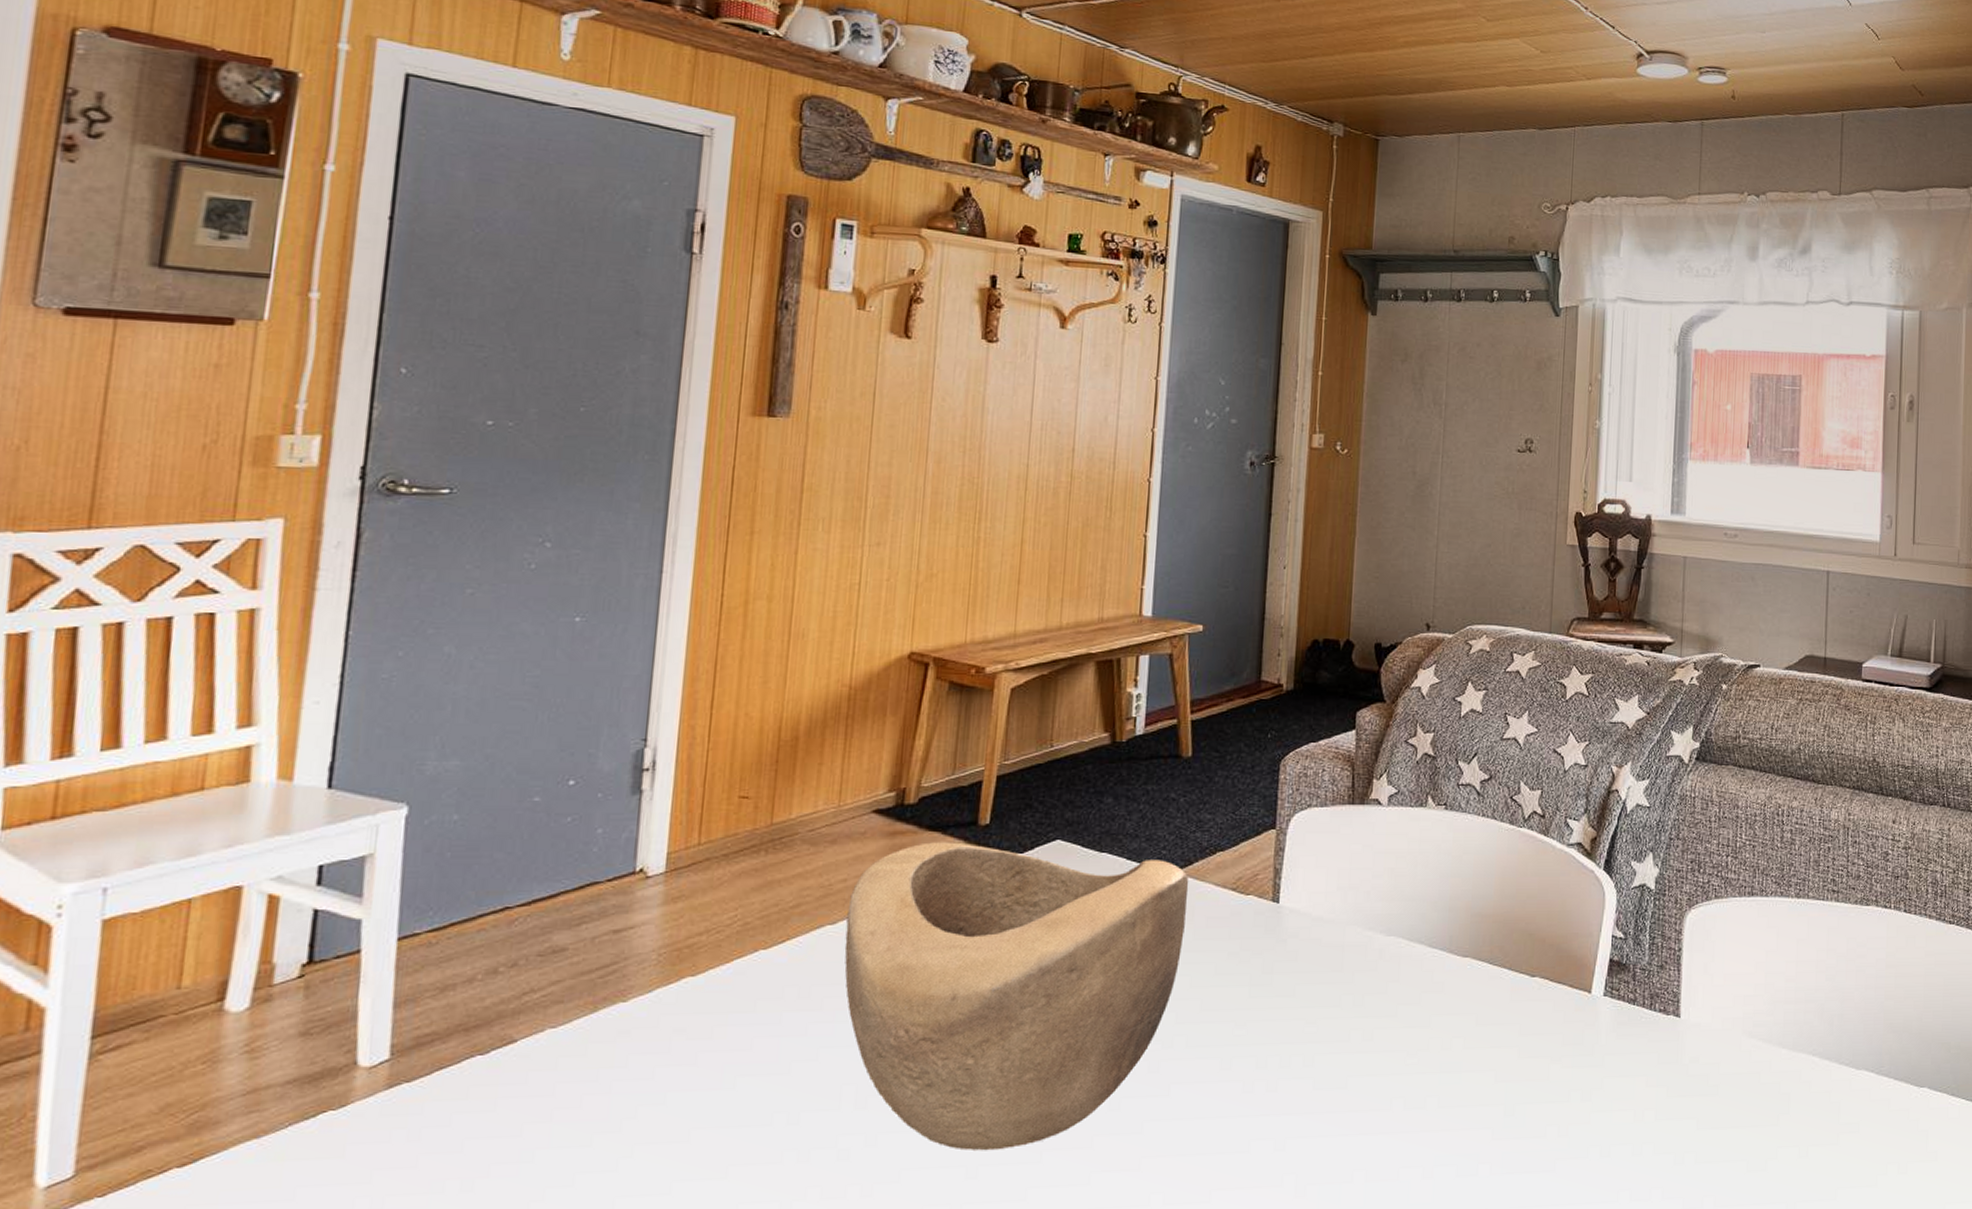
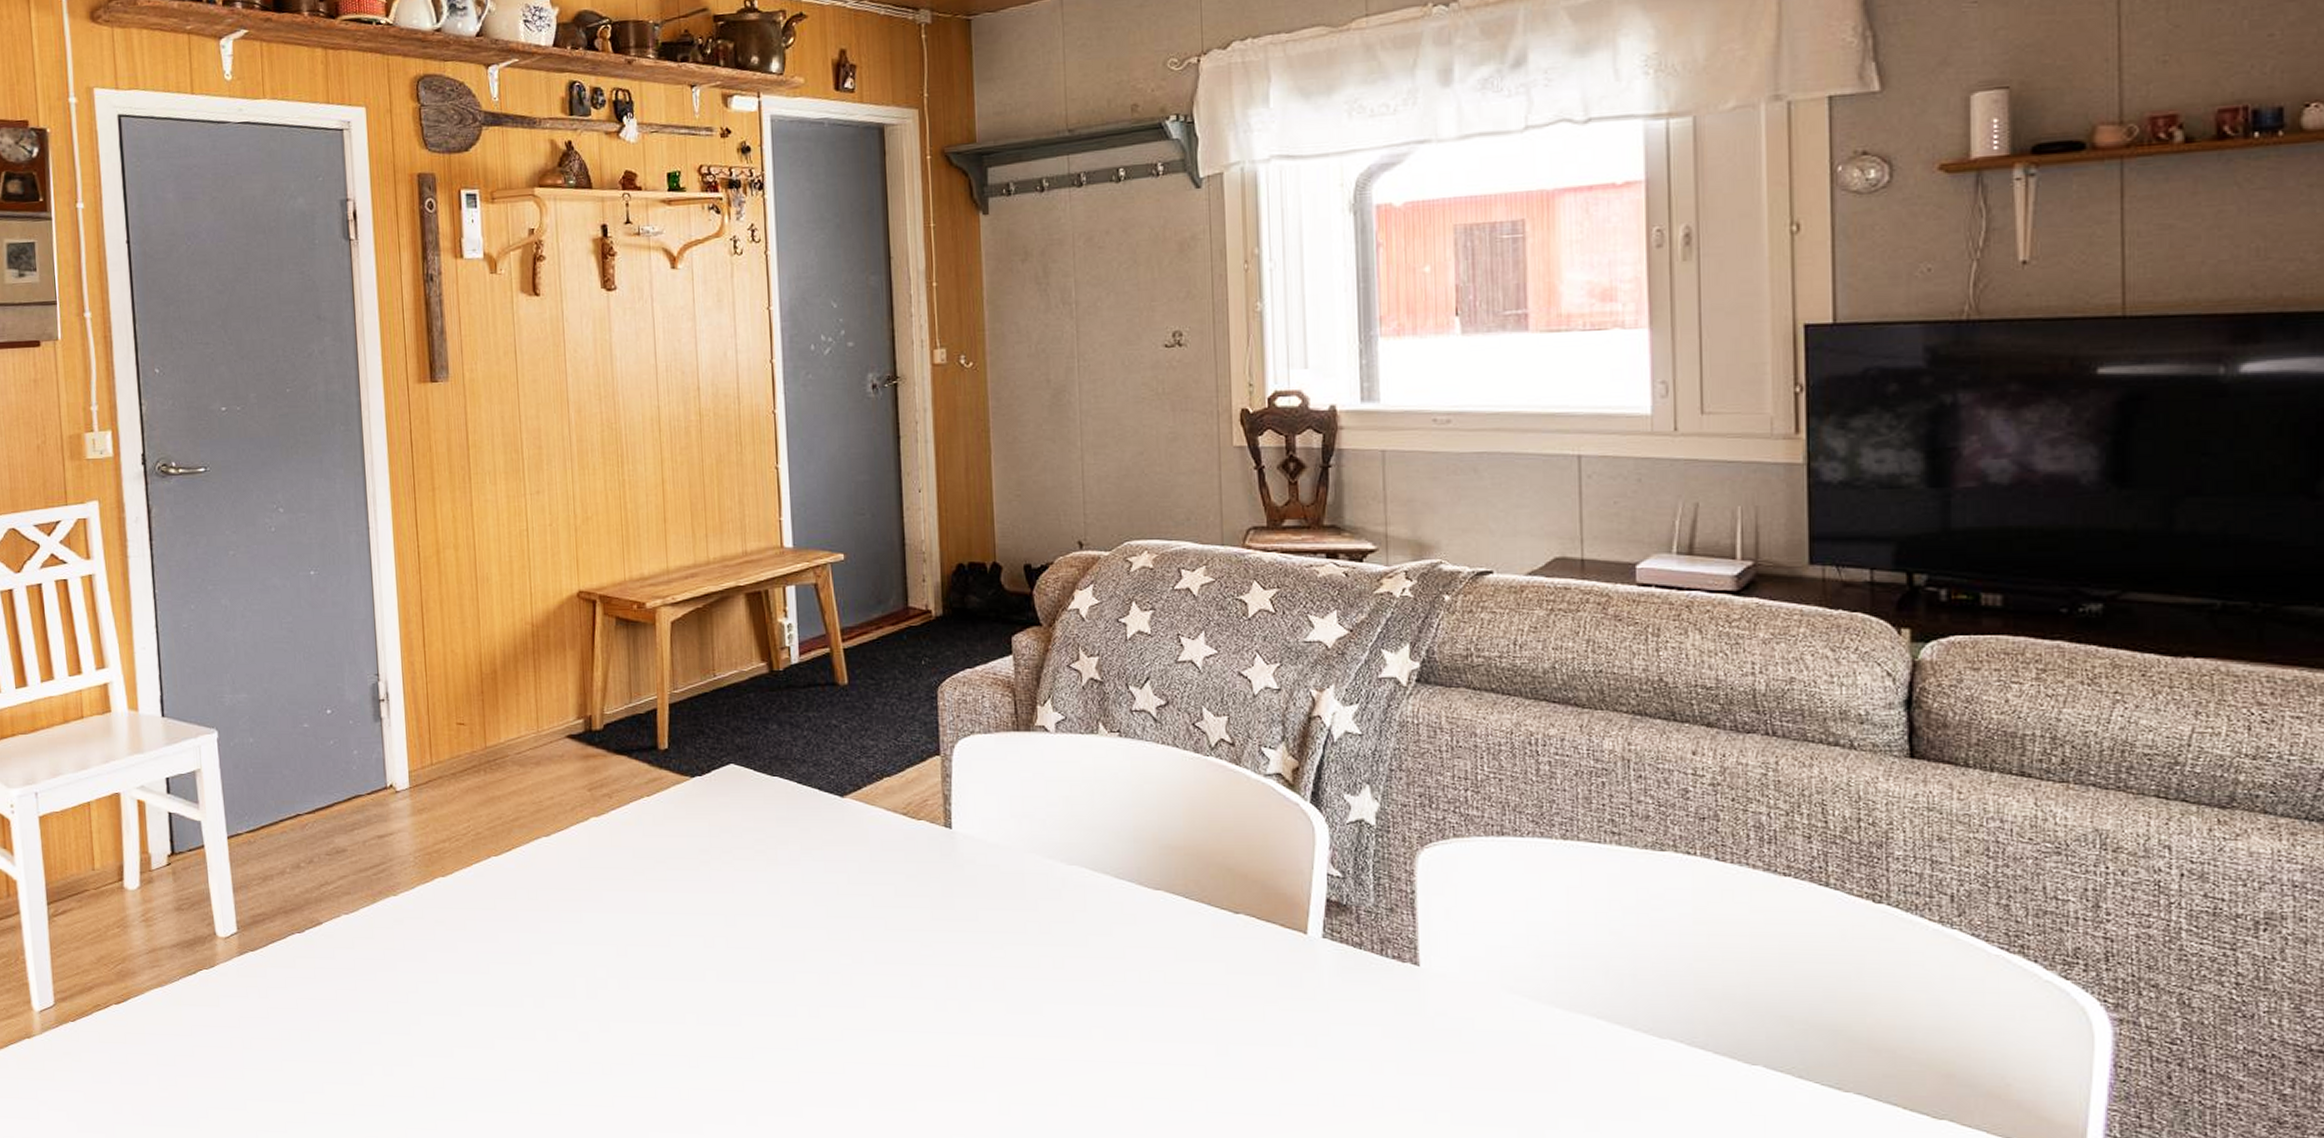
decorative bowl: present [844,842,1189,1151] -> none [557,765,861,1045]

